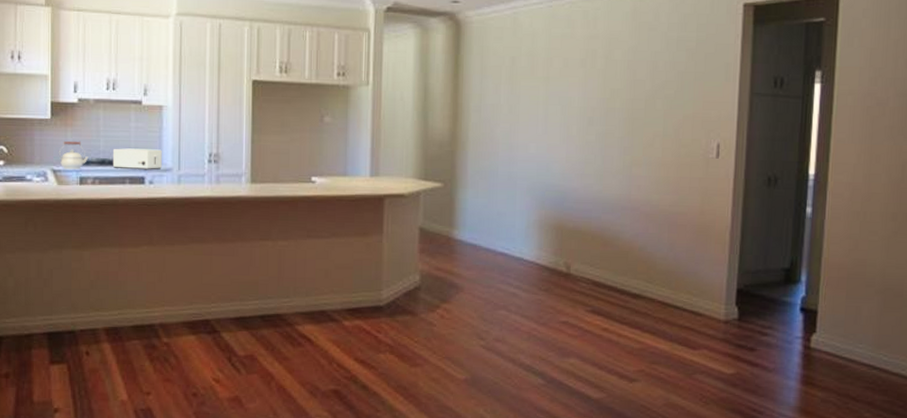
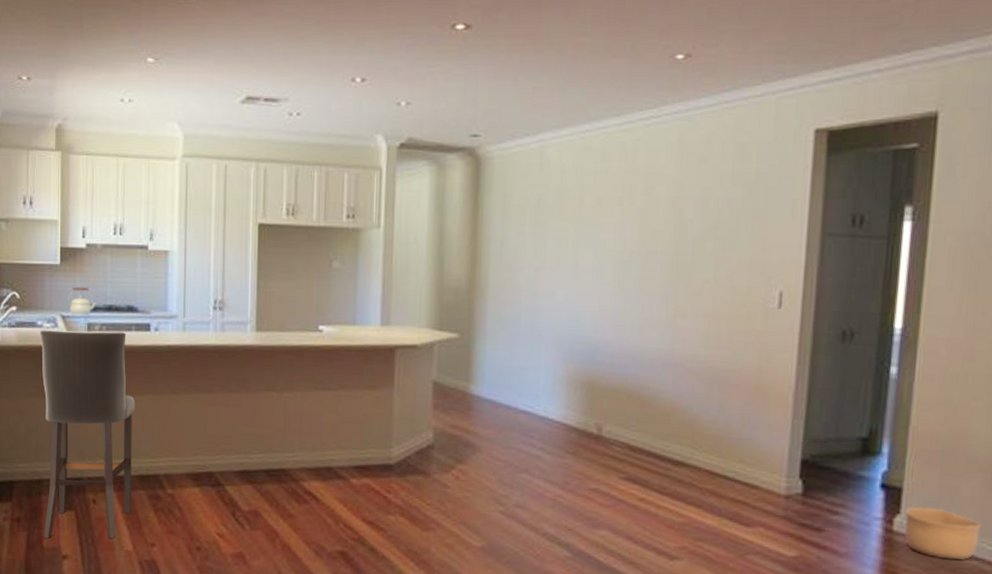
bar stool: none [29,184,130,393] -> present [39,330,136,539]
toaster: present [112,148,162,171] -> none [119,294,167,317]
basket: none [819,326,878,370] -> present [903,506,981,561]

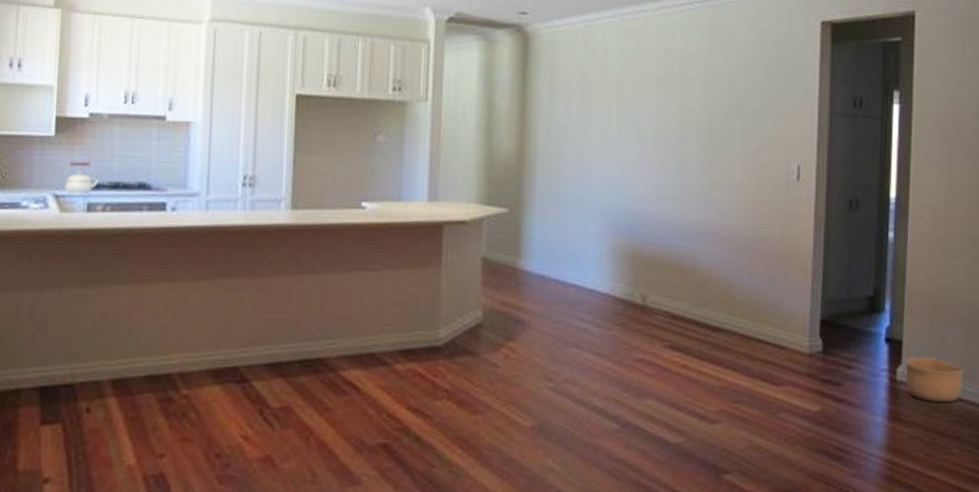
bar stool: present [39,330,136,539] -> none [18,212,145,461]

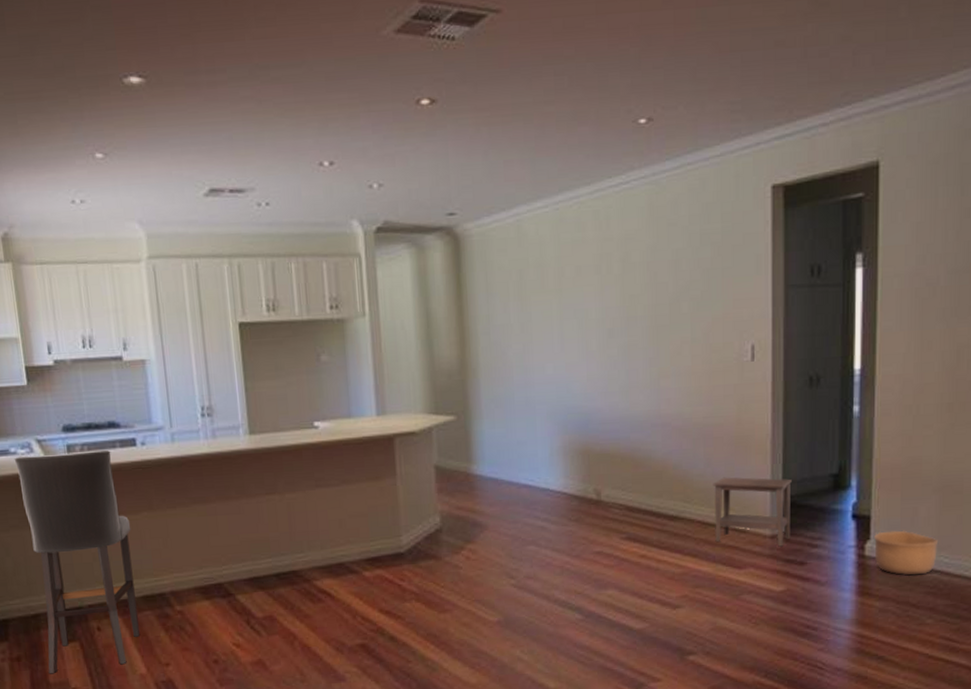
bar stool: none [18,212,145,461] -> present [14,450,140,674]
kettle: present [62,161,99,195] -> none [40,406,74,439]
side table: none [755,292,830,366] -> present [713,477,792,547]

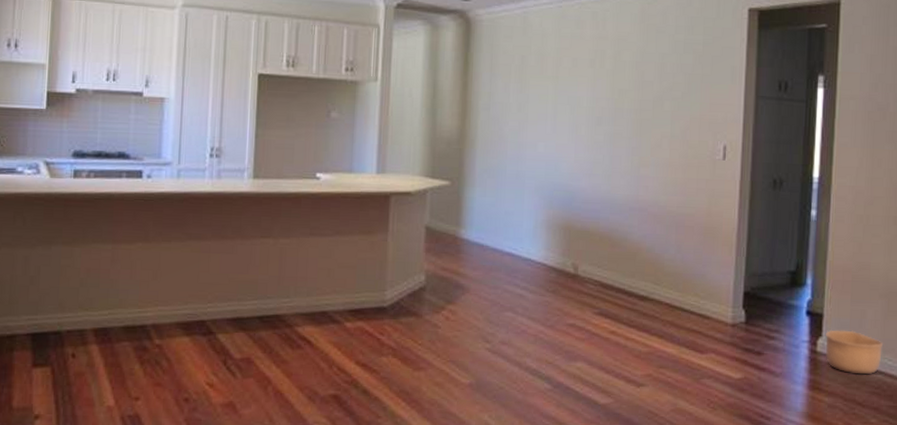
bar stool: present [14,450,140,674] -> none [13,177,124,399]
side table: present [713,477,792,547] -> none [680,264,754,335]

